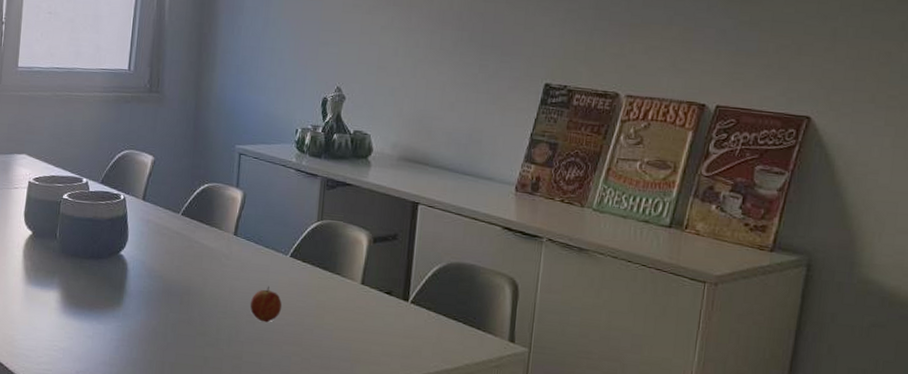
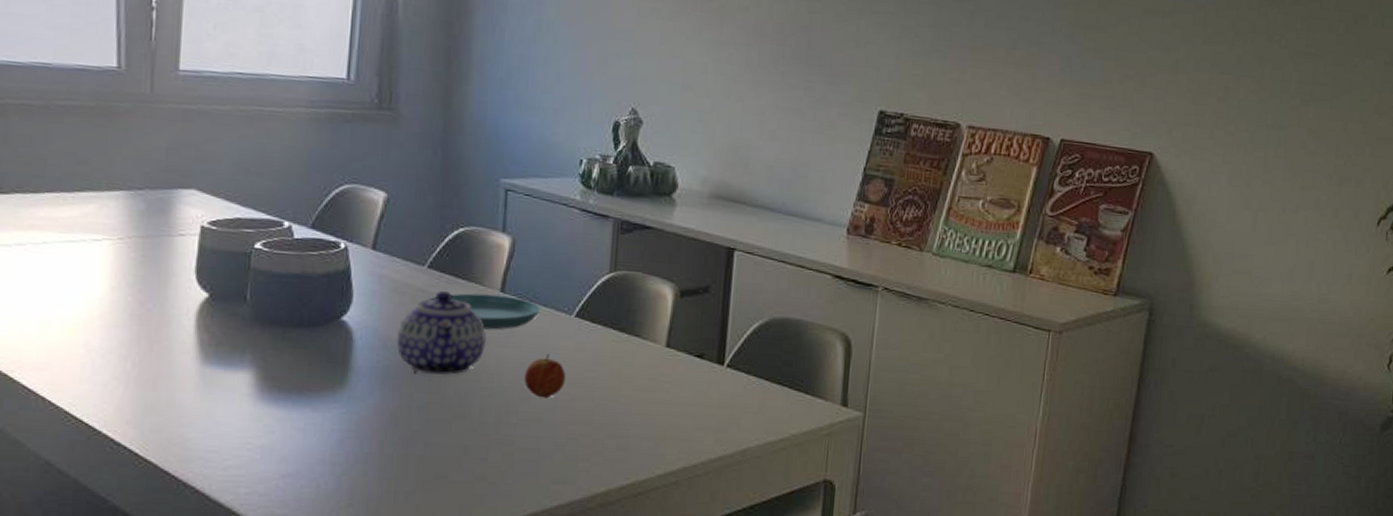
teapot: none [157,233,223,301] -> present [396,291,486,376]
saucer: none [179,235,263,266] -> present [426,293,540,330]

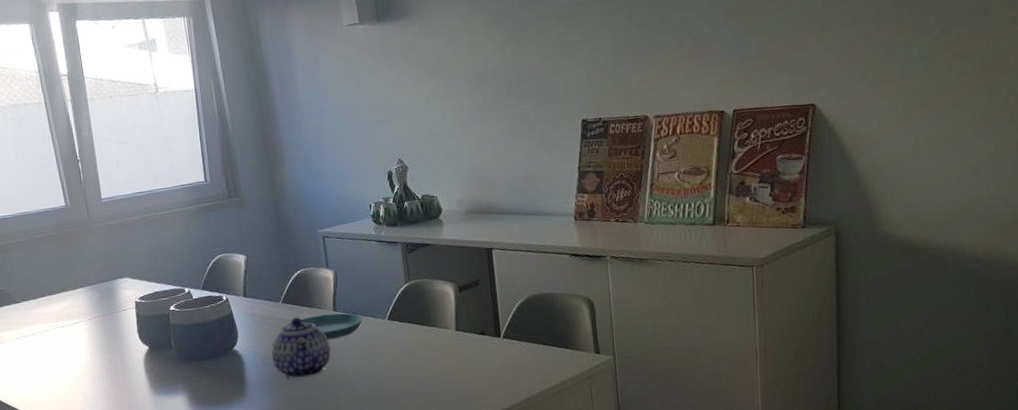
fruit: present [523,353,567,399] -> none [360,350,391,383]

